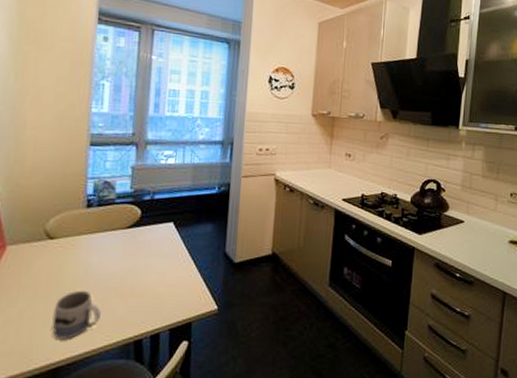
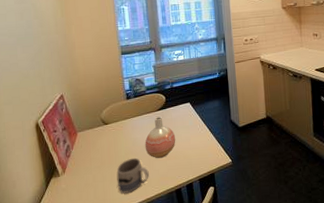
vase: none [101,237,147,295] -> present [145,117,176,159]

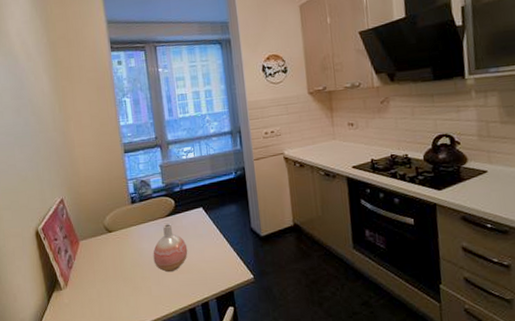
mug: present [116,158,149,193] -> none [122,270,159,311]

